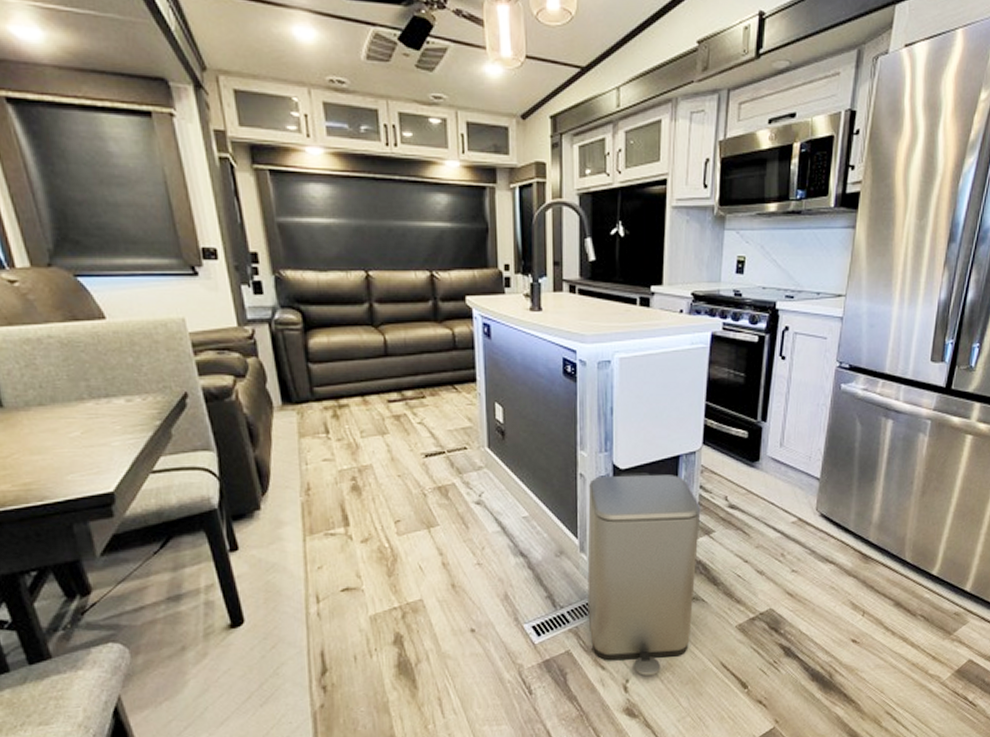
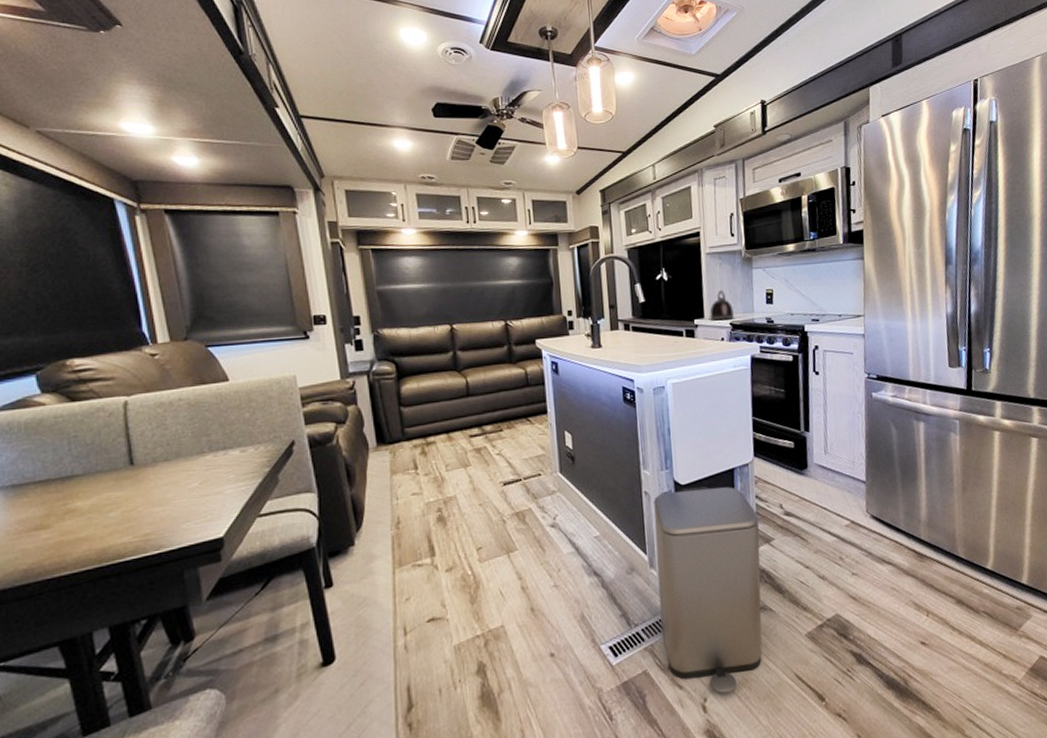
kettle: none [669,252,698,289] -> present [709,290,735,321]

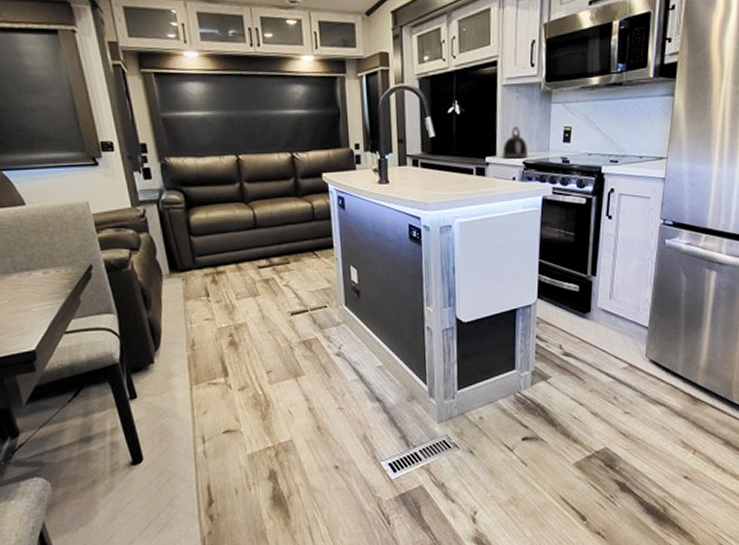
pedal bin: present [654,486,763,693] -> none [435,325,538,508]

